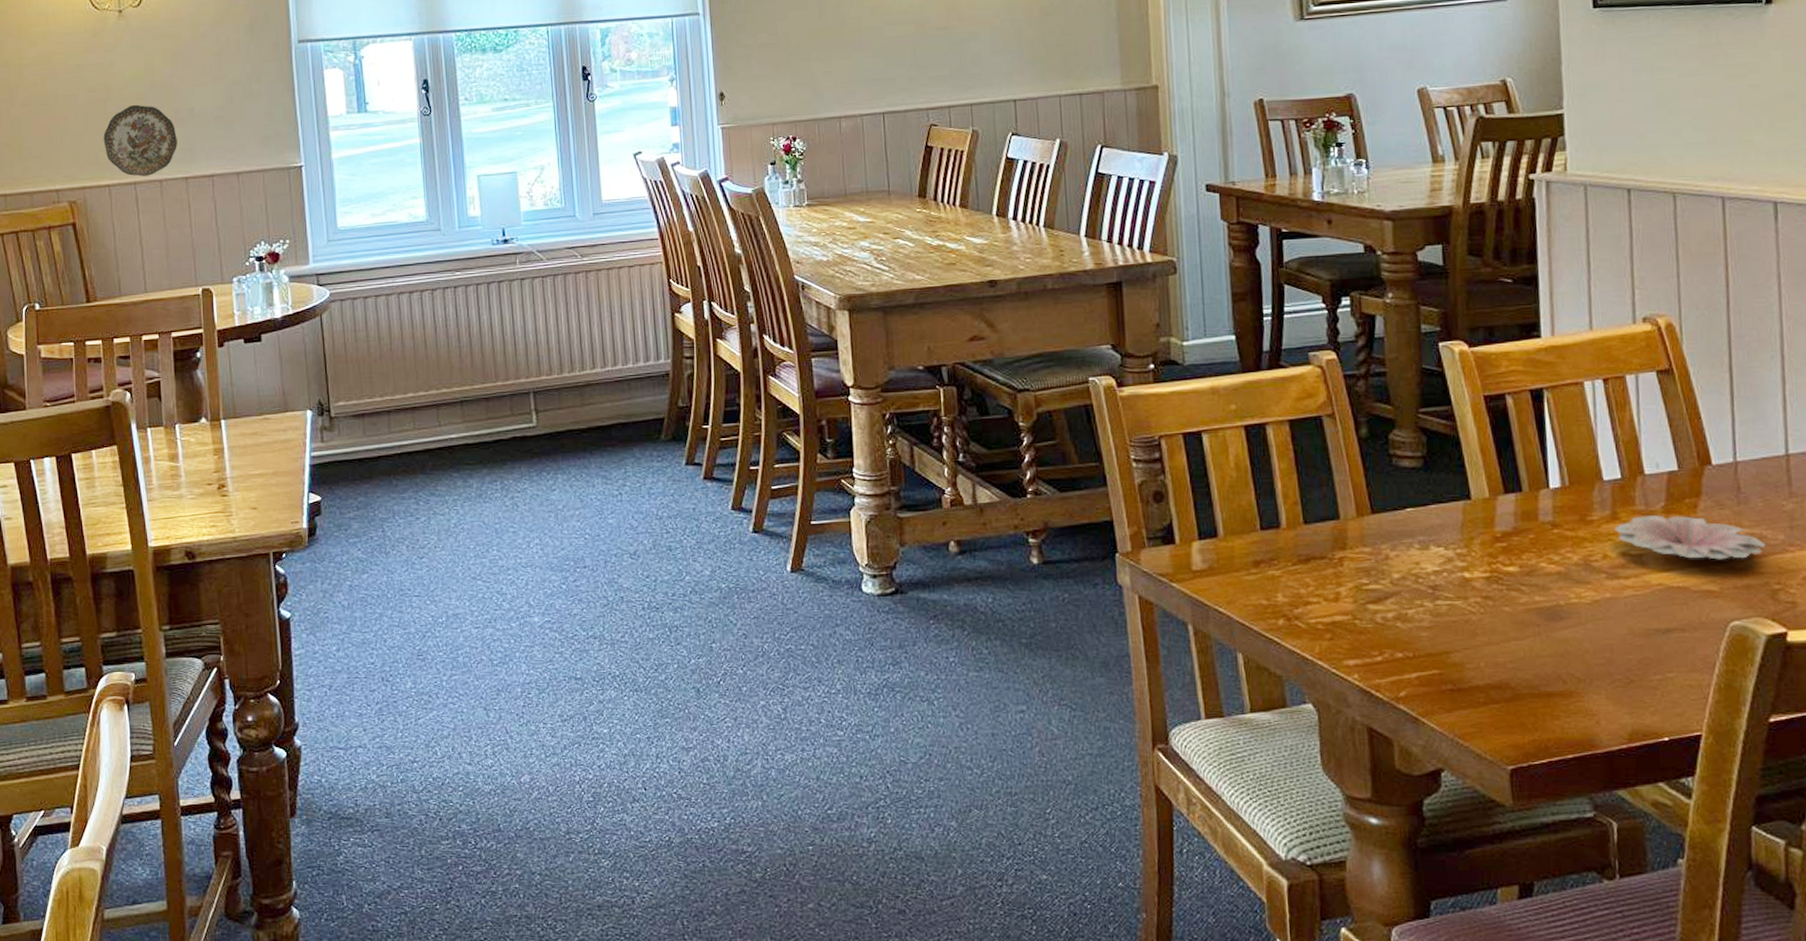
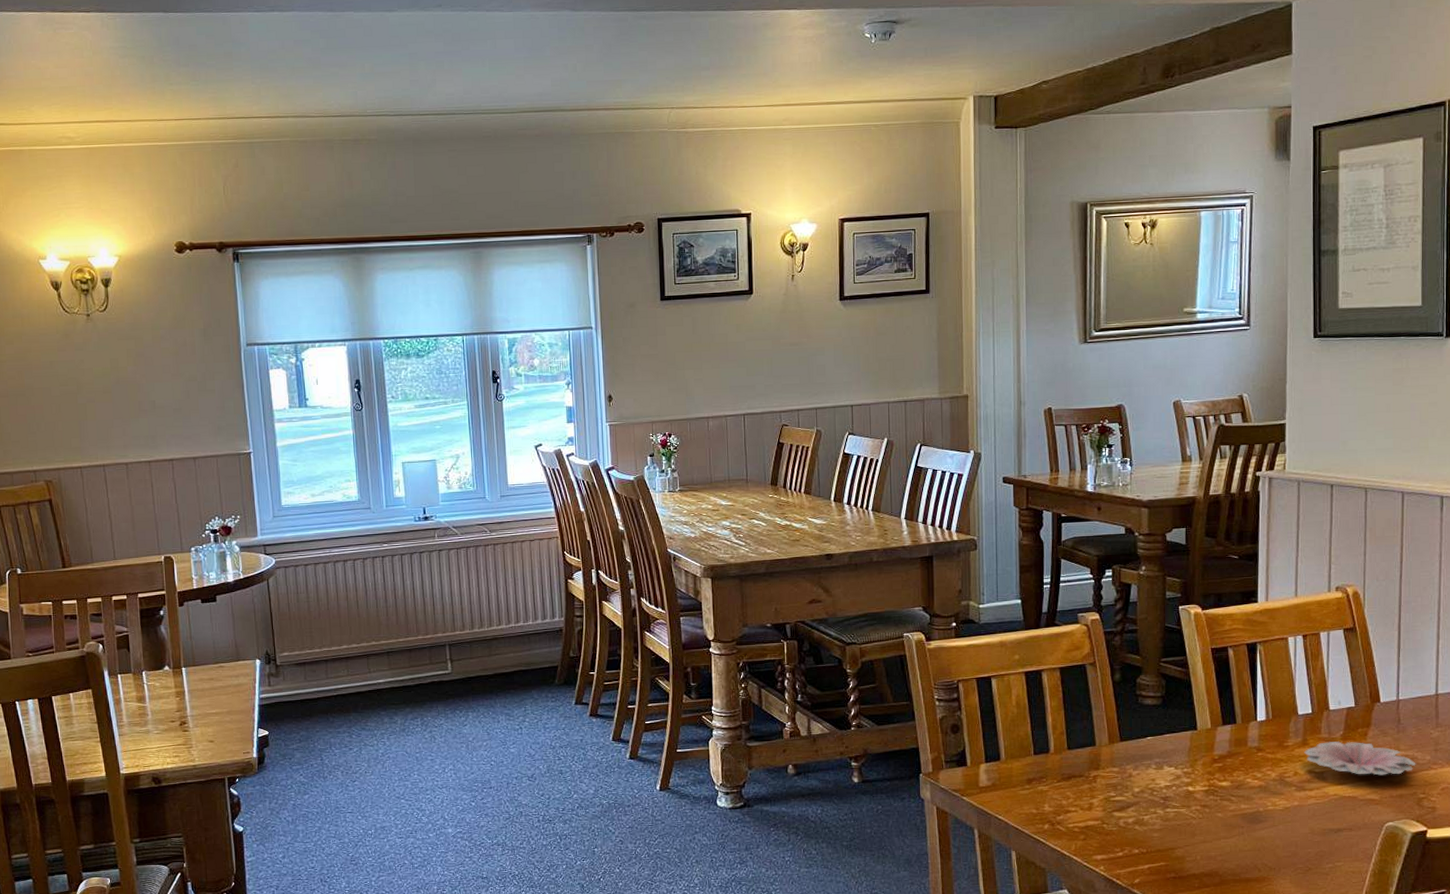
decorative plate: present [103,104,177,177] -> none [75,397,141,460]

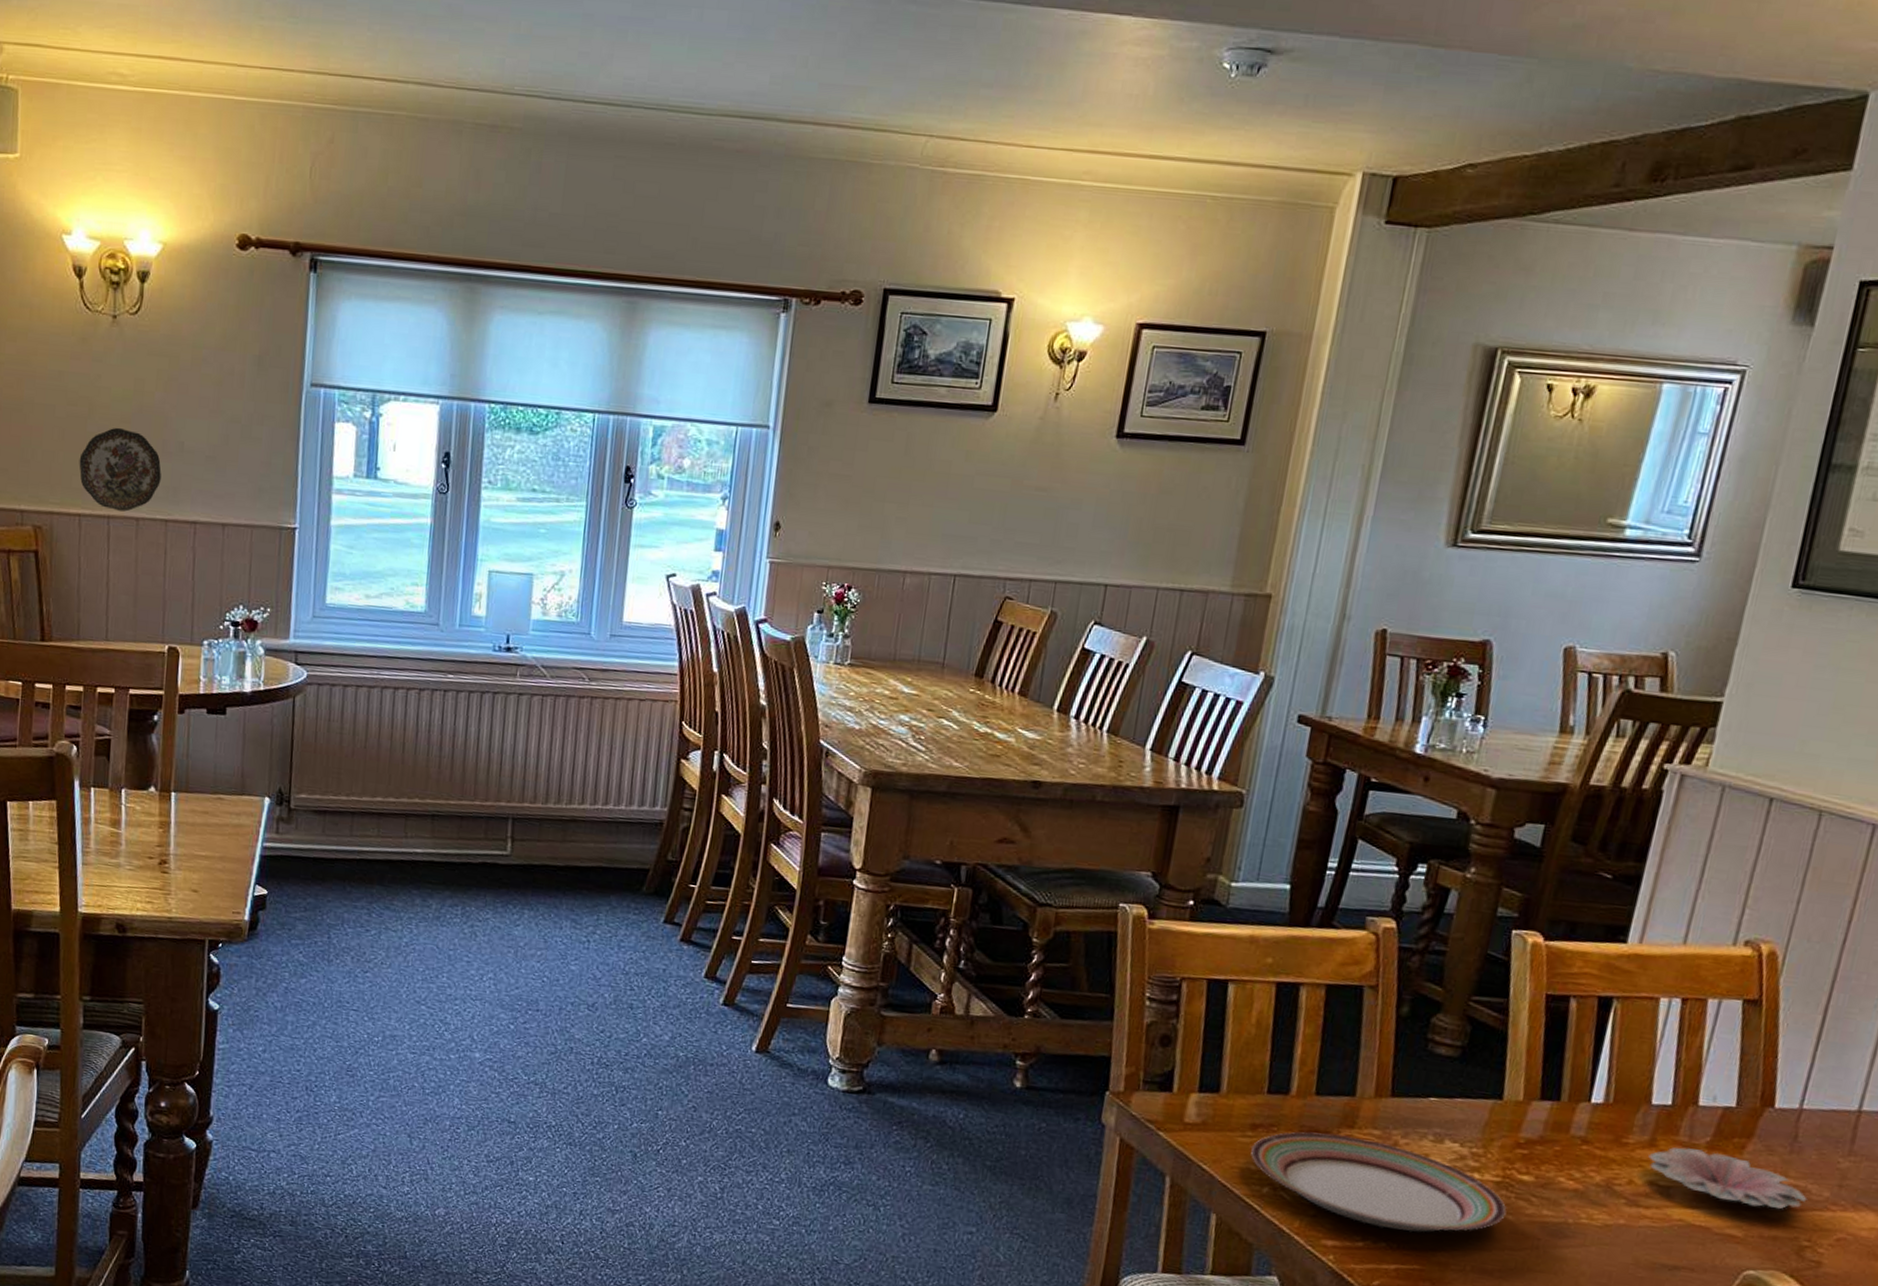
decorative plate: none [75,397,141,460] -> present [79,427,161,512]
plate: none [1031,776,1216,839] -> present [1251,1132,1507,1233]

